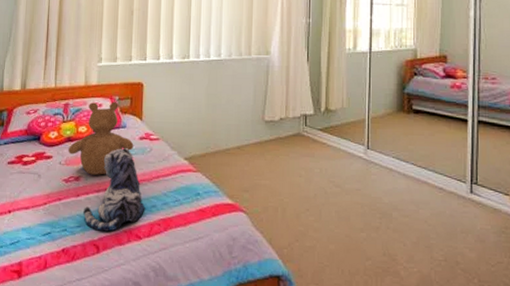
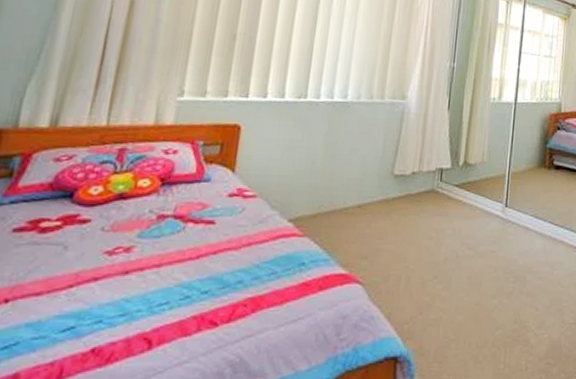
teddy bear: present [68,102,134,175] -> none [118,147,220,244]
plush toy: present [83,148,146,232] -> none [132,208,228,319]

